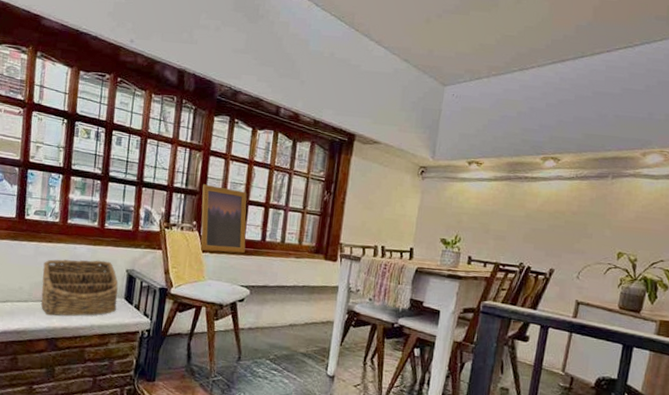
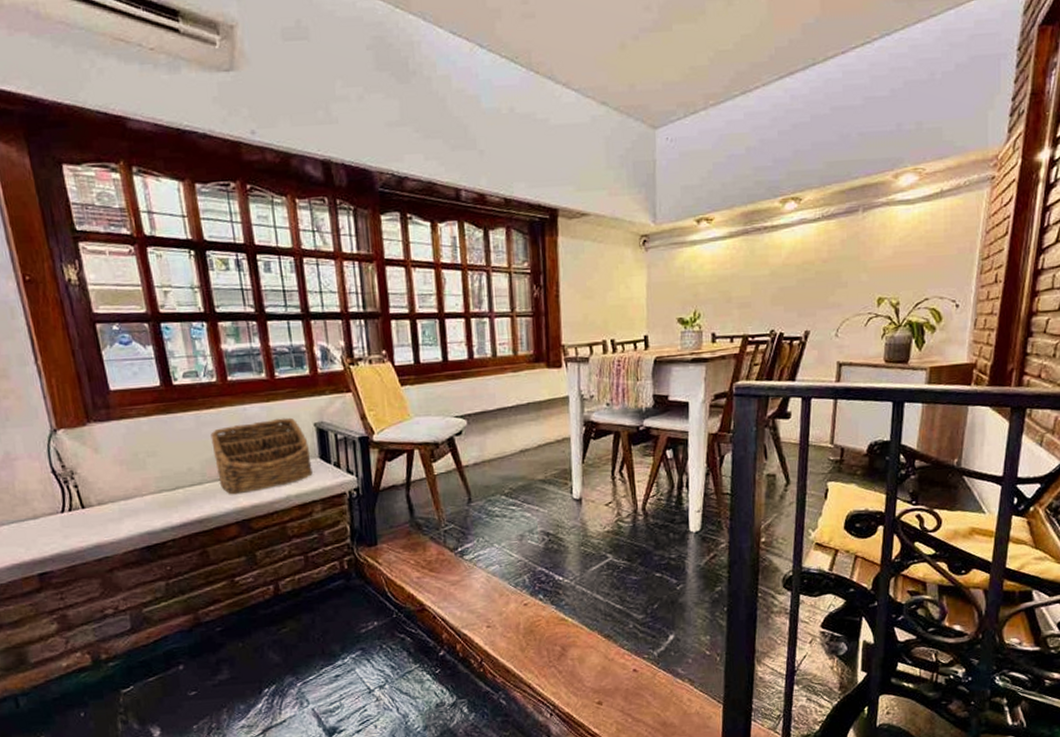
picture frame: present [200,184,247,254] -> none [383,302,452,385]

